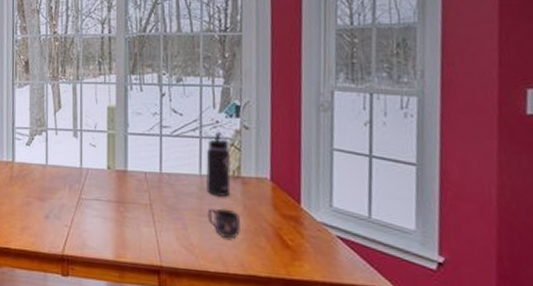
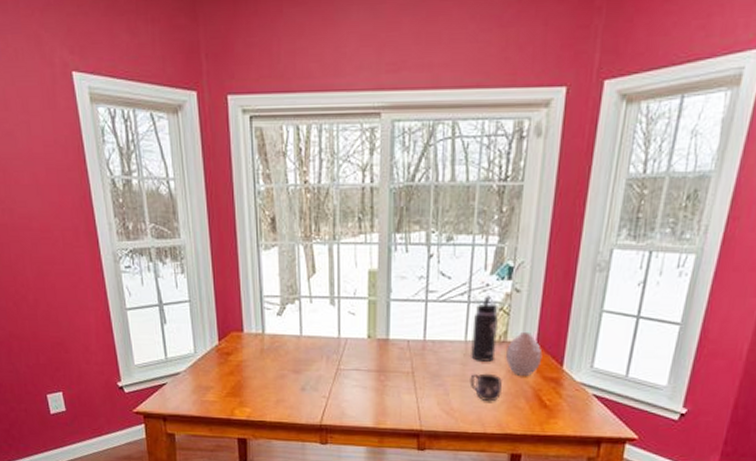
vase: none [240,167,278,213] -> present [505,331,543,376]

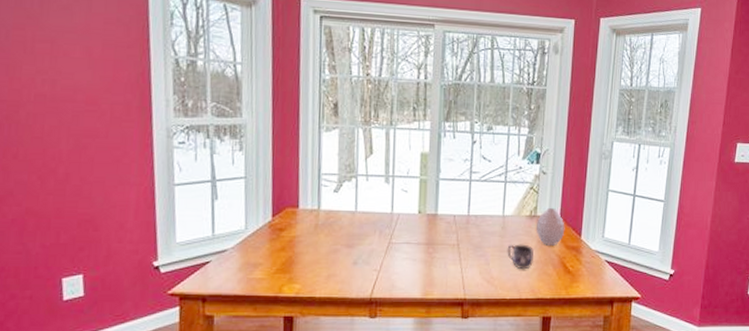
thermos bottle: present [471,296,499,362] -> none [508,177,530,234]

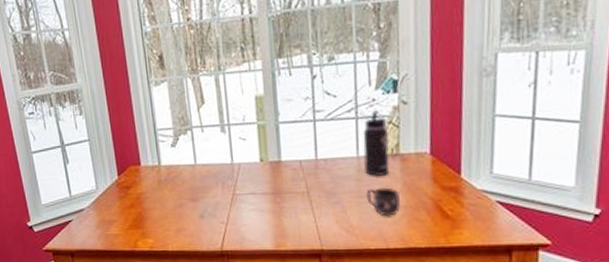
thermos bottle: none [508,177,530,234] -> present [362,110,390,176]
vase: present [535,207,565,246] -> none [399,142,438,188]

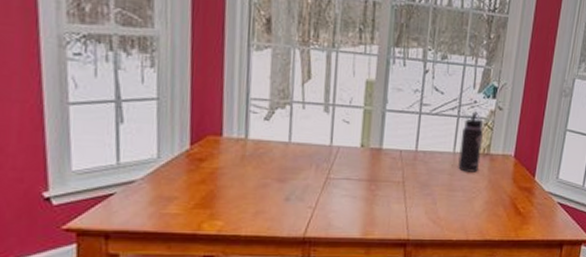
mug: present [366,187,401,217] -> none [456,183,484,210]

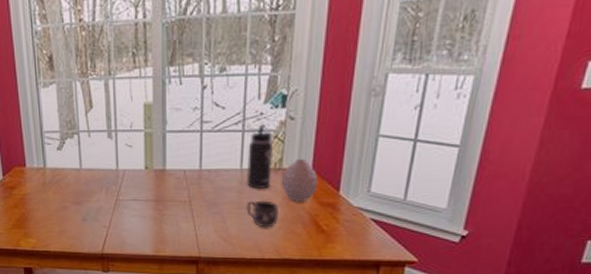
mug: none [456,183,484,210] -> present [246,200,279,228]
vase: none [488,145,519,186] -> present [281,158,319,202]

